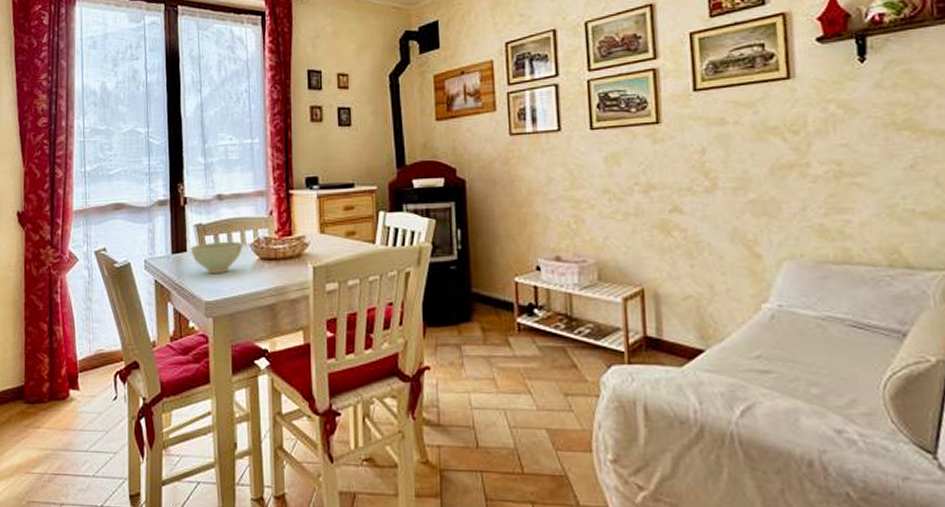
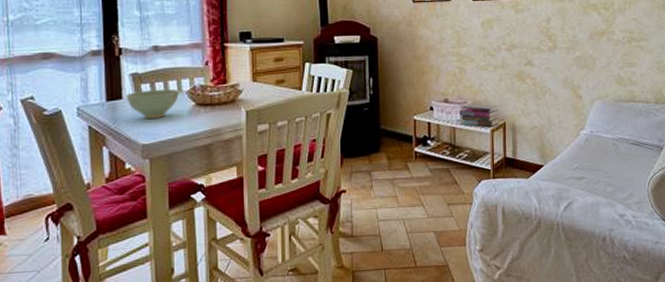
books: none [577,264,637,294] -> present [459,104,502,127]

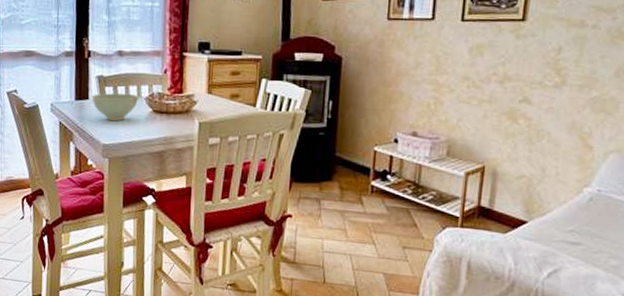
books: present [459,104,502,127] -> none [429,141,482,169]

